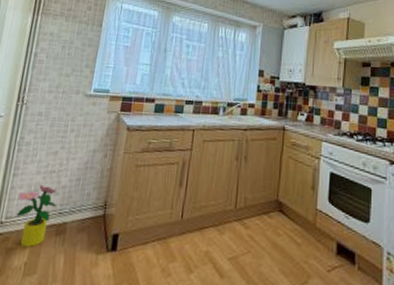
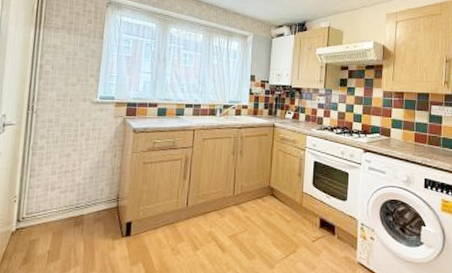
potted plant: present [16,184,57,248] -> none [36,183,73,238]

